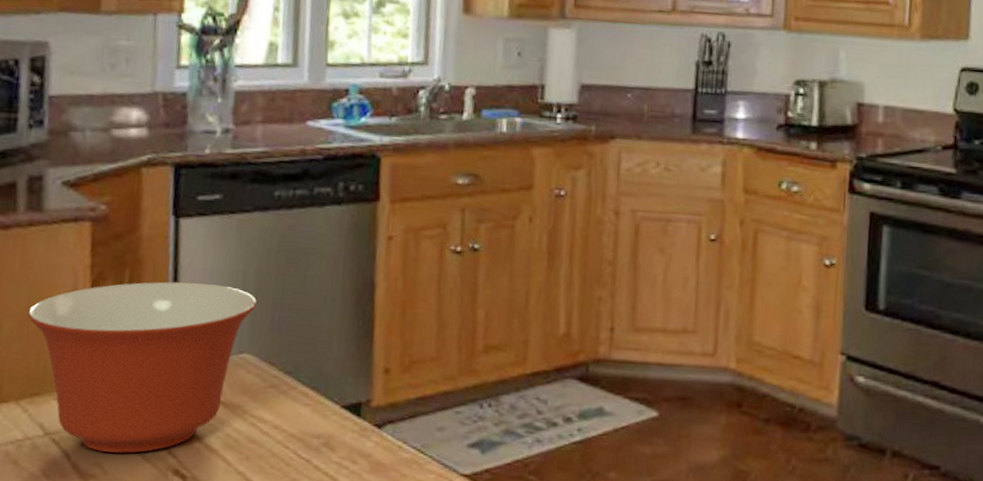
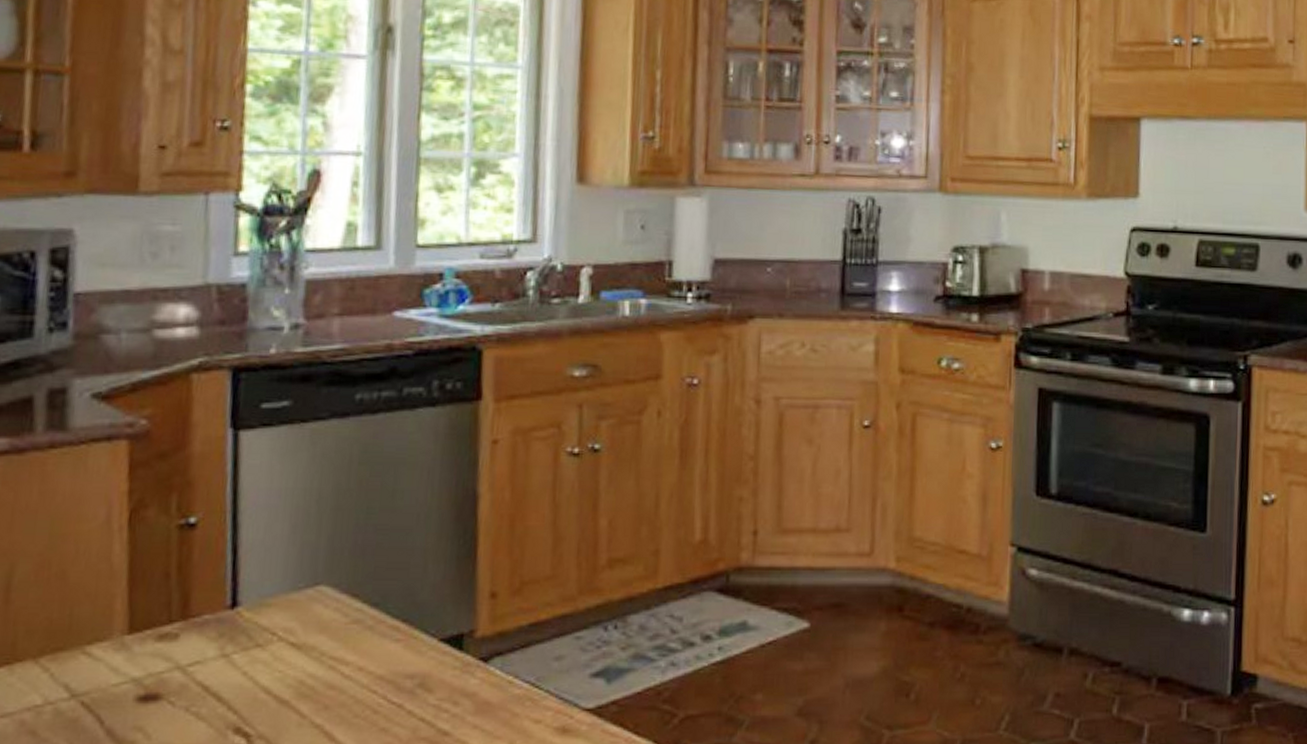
mixing bowl: present [26,281,258,453] -> none [46,505,336,713]

